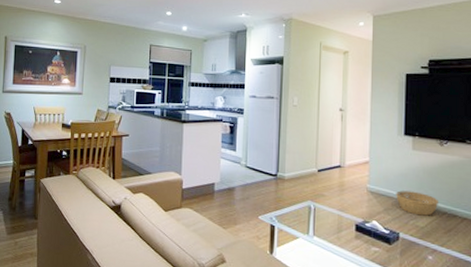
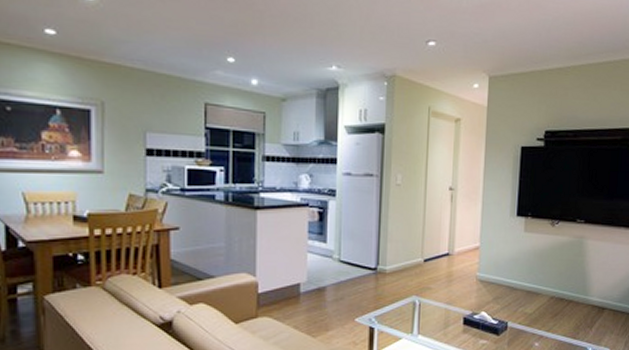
basket: present [396,190,438,216] -> none [506,277,547,302]

